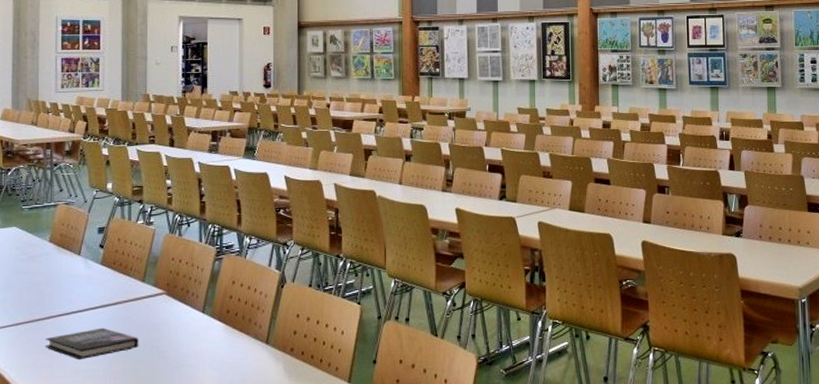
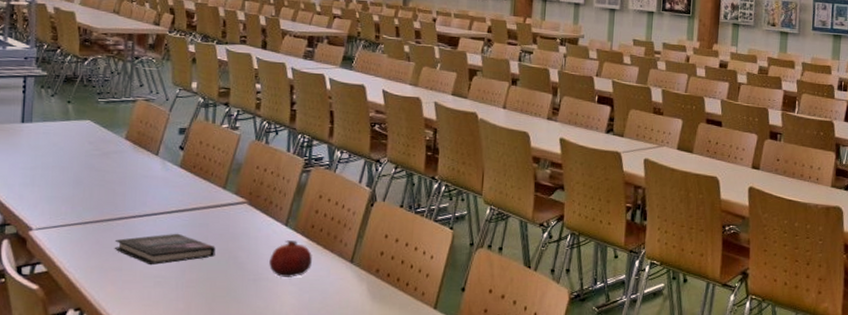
fruit: none [190,326,229,362] -> present [269,240,312,277]

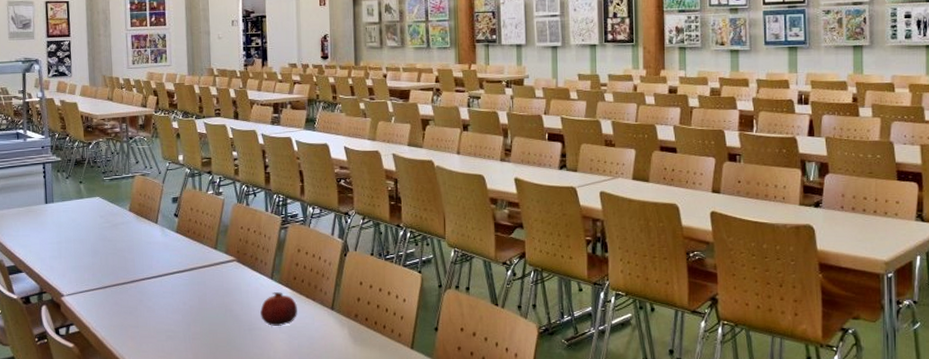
book: present [114,233,216,266] -> none [130,291,214,322]

